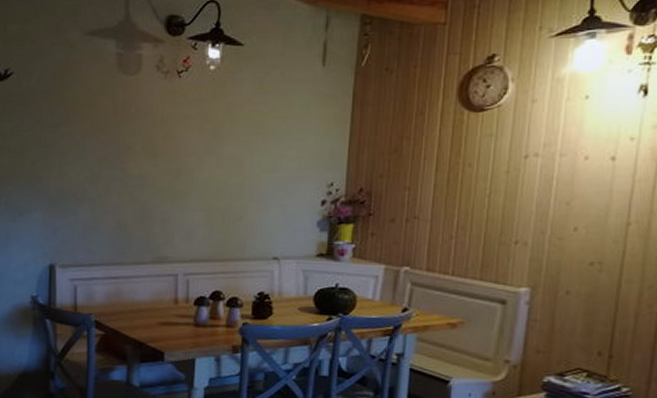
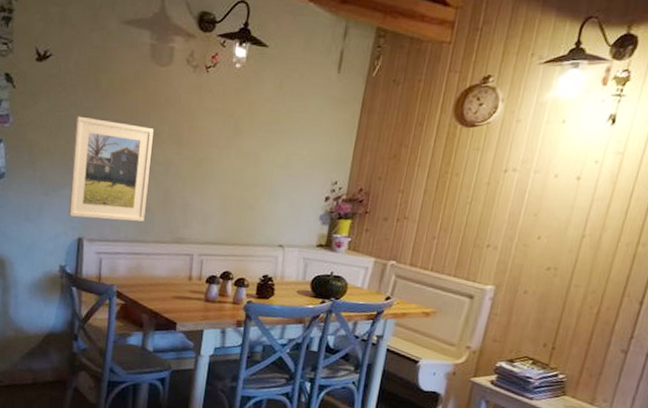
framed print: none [37,134,125,243] -> present [68,116,154,222]

